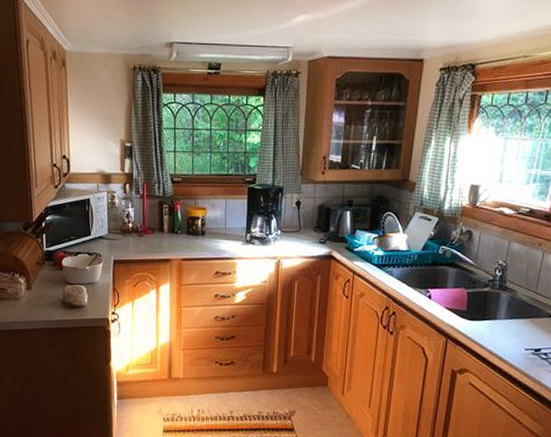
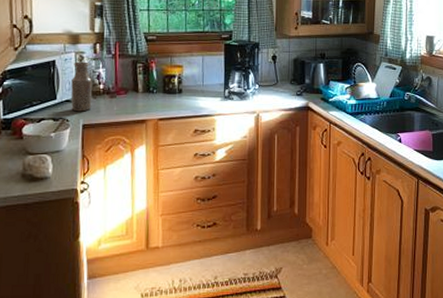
bottle: none [103,200,123,248] -> present [71,61,93,112]

